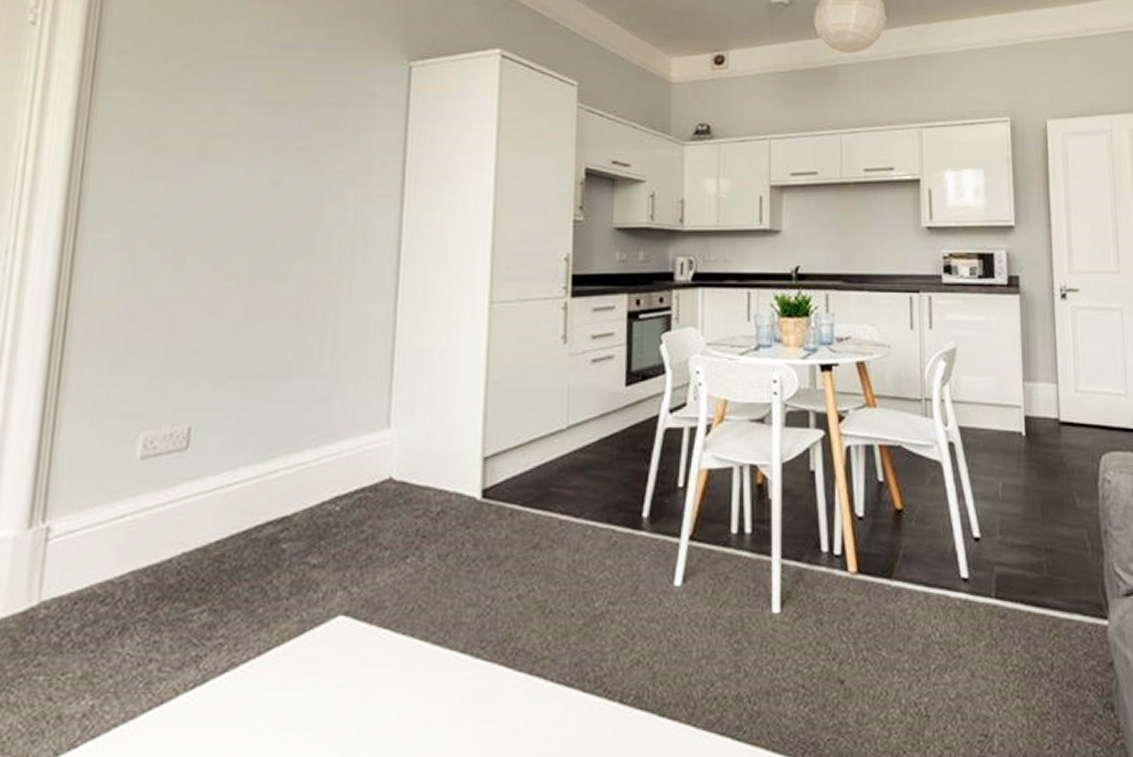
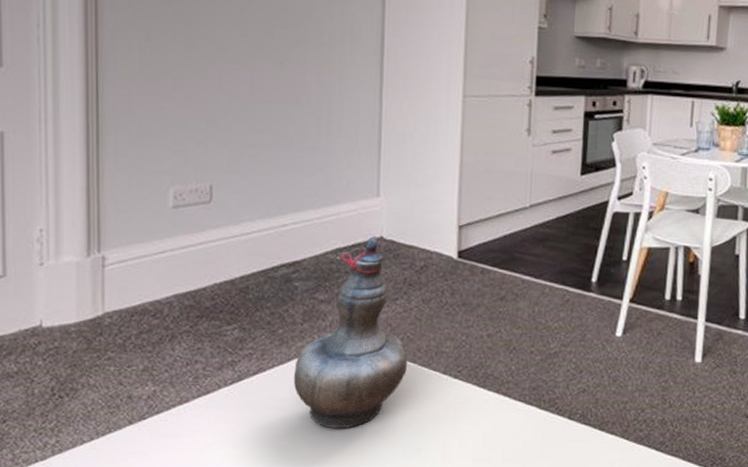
decorative vase: none [272,476,419,742] -> present [293,235,408,429]

